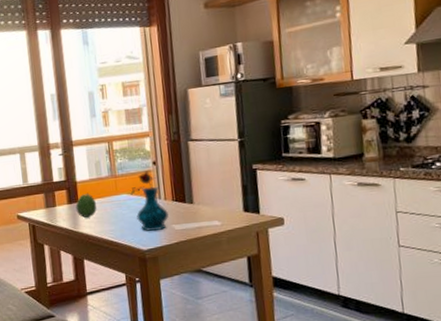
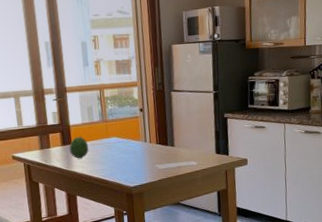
vase: present [130,171,169,232] -> none [119,117,153,171]

